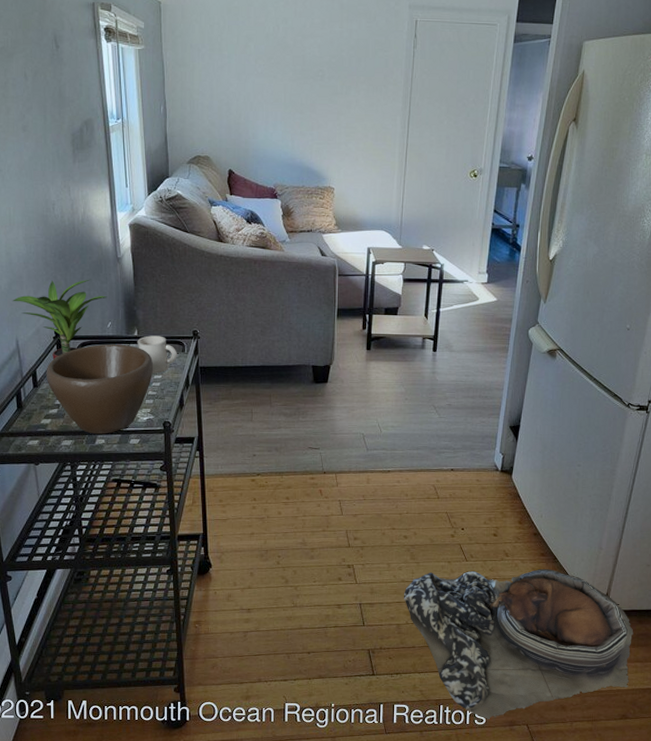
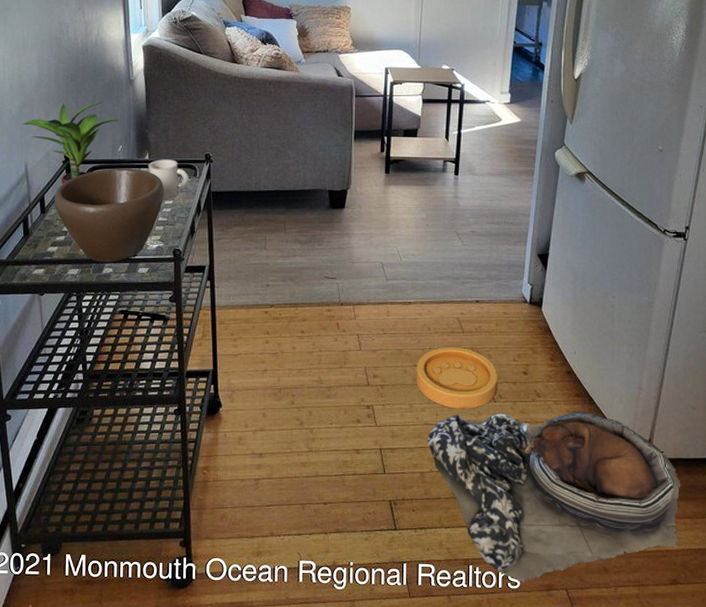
pet bowl: none [393,511,470,568] -> present [416,346,498,409]

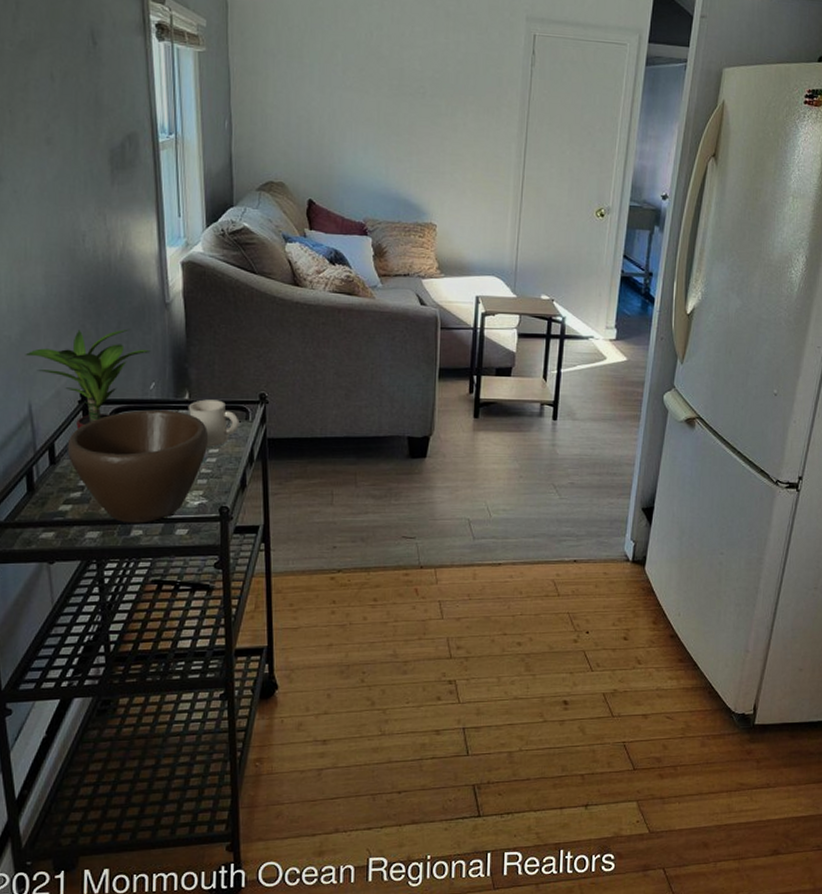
pet bowl: present [416,346,498,409] -> none [505,611,596,680]
dog bed: present [428,411,681,582] -> none [517,678,786,864]

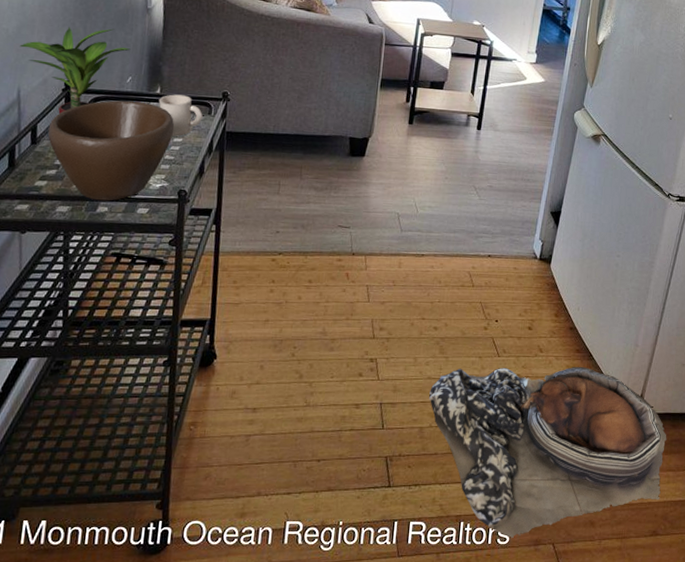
dog bed: none [517,678,786,864] -> present [429,367,667,538]

